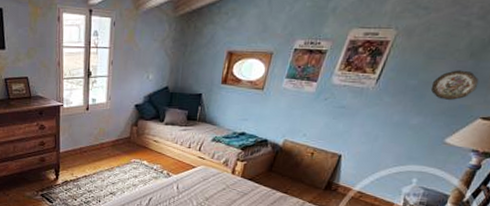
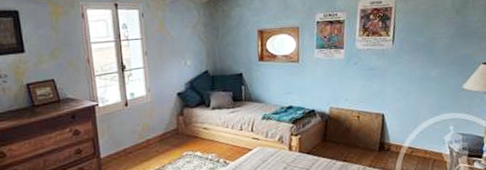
decorative plate: present [430,70,479,100] -> none [436,25,471,52]

